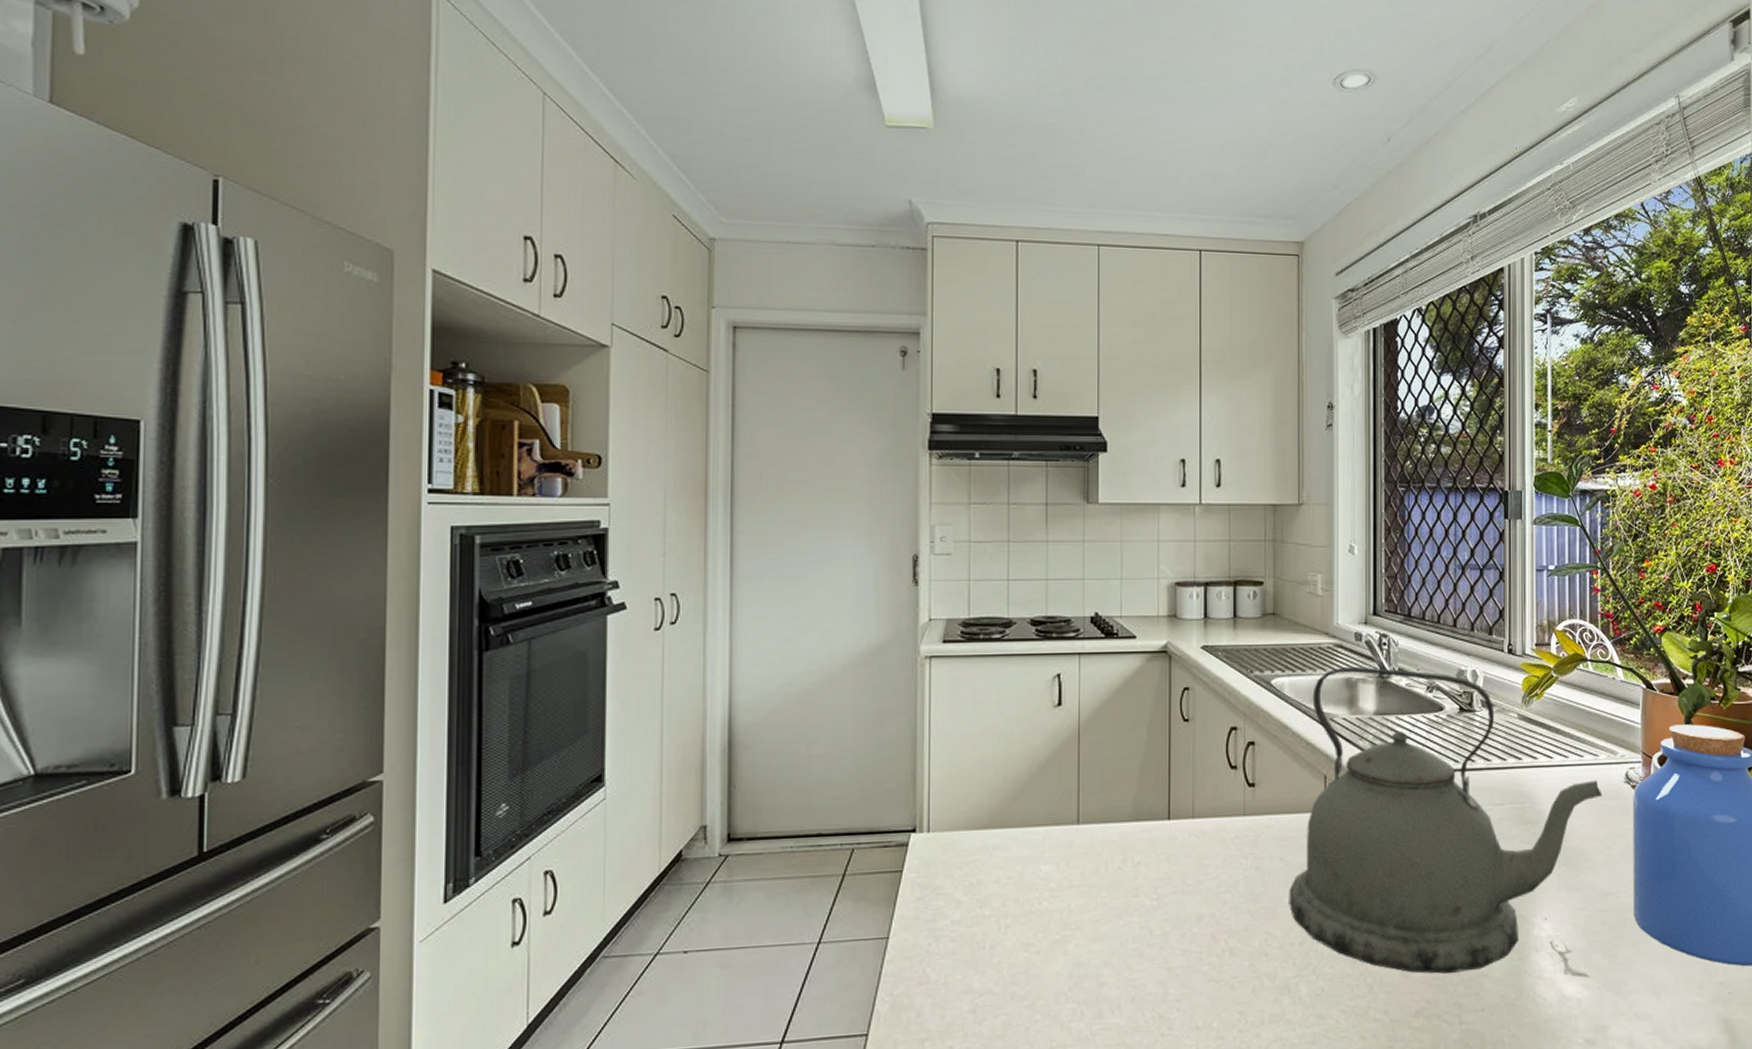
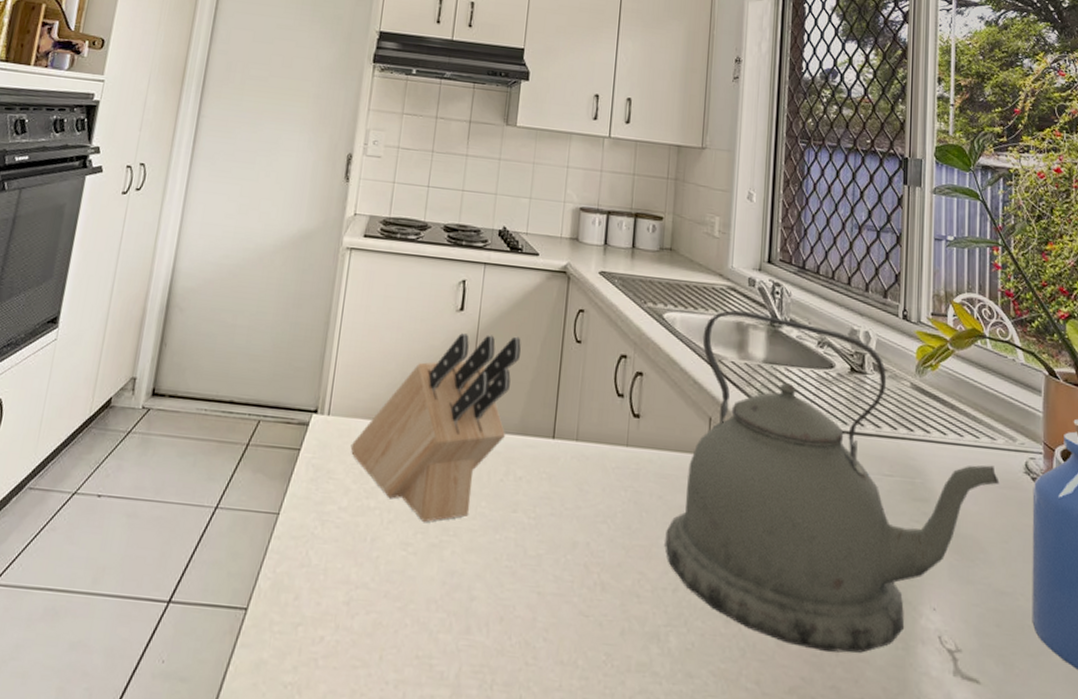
knife block: none [956,724,1126,921] -> present [350,333,521,522]

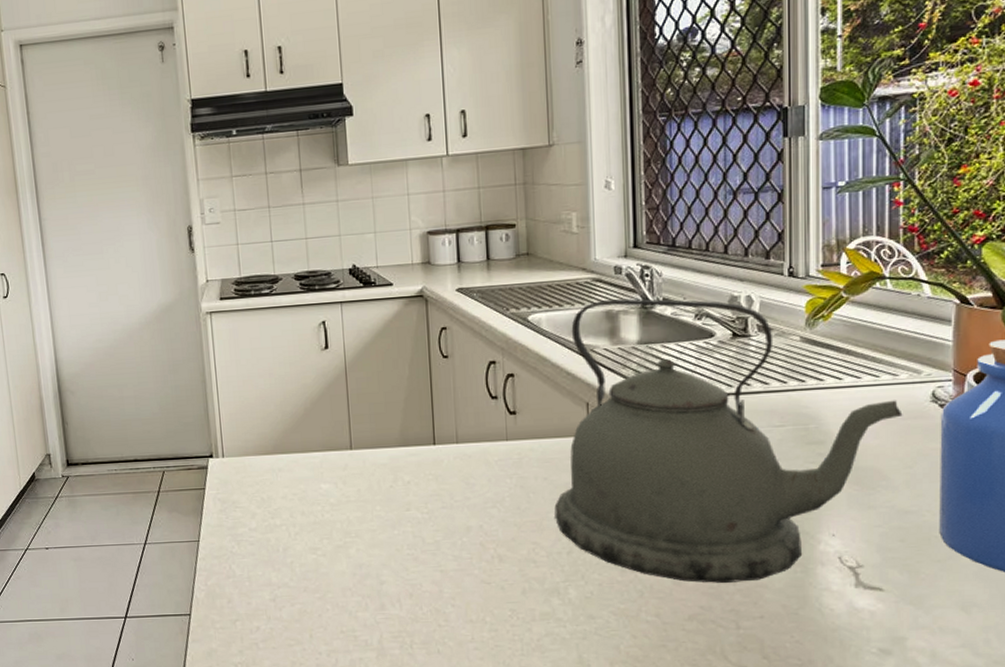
knife block: present [350,333,521,522] -> none [248,362,390,530]

